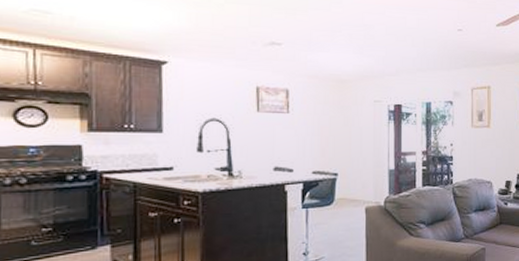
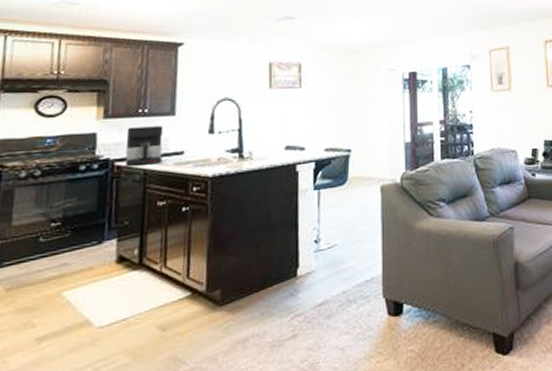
coffee maker: none [113,142,152,179] -> present [125,126,164,167]

